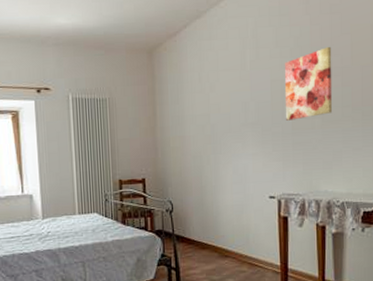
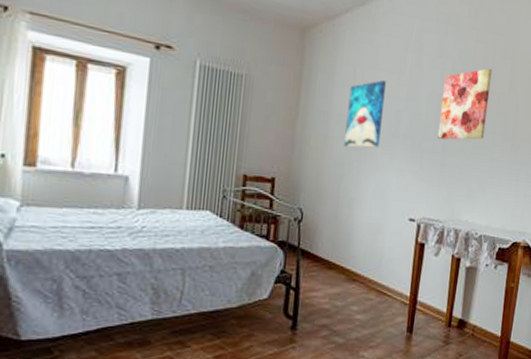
wall art: none [198,79,231,143] -> present [344,80,386,148]

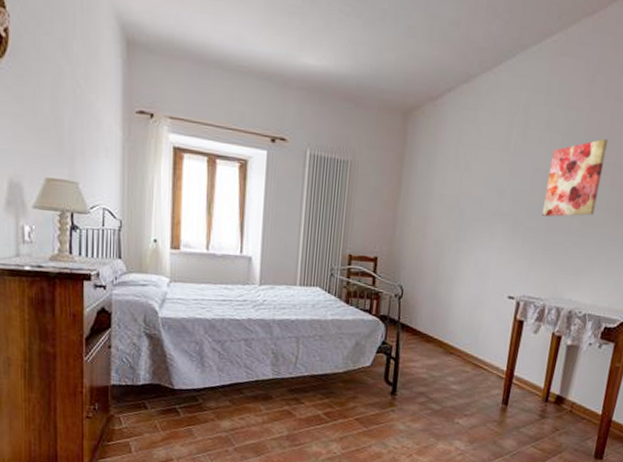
wall art: present [344,80,386,148] -> none [444,159,489,228]

